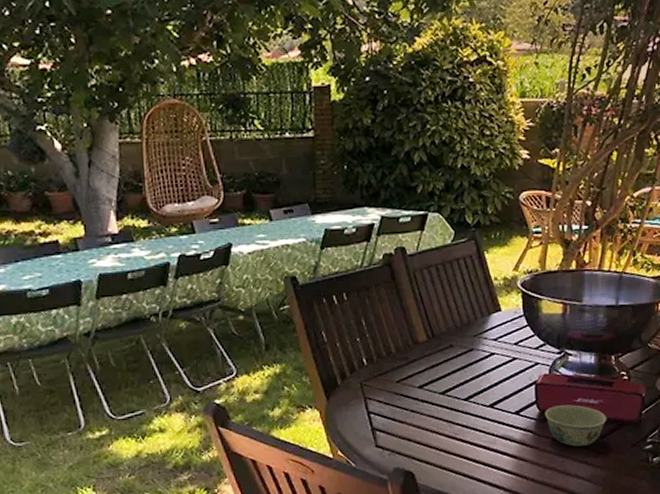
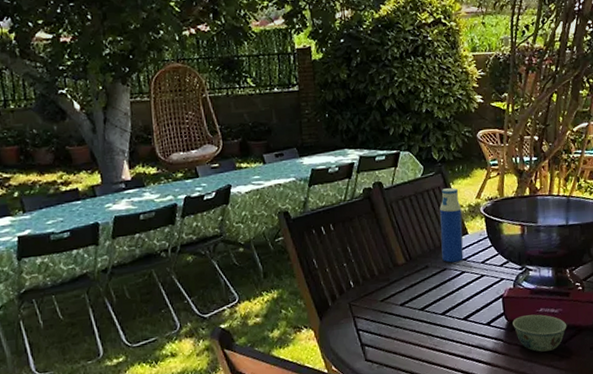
water bottle: none [469,257,495,343] -> present [440,188,464,263]

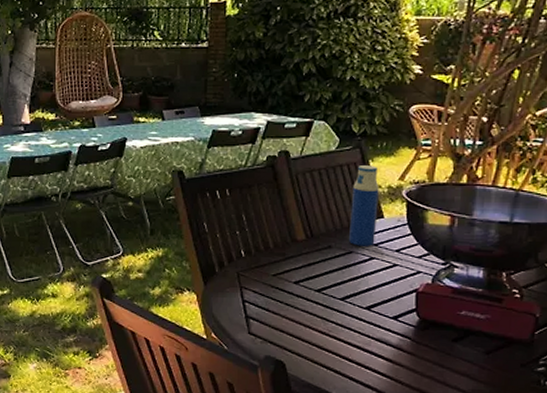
bowl: present [512,314,567,352] -> none [425,316,494,359]

